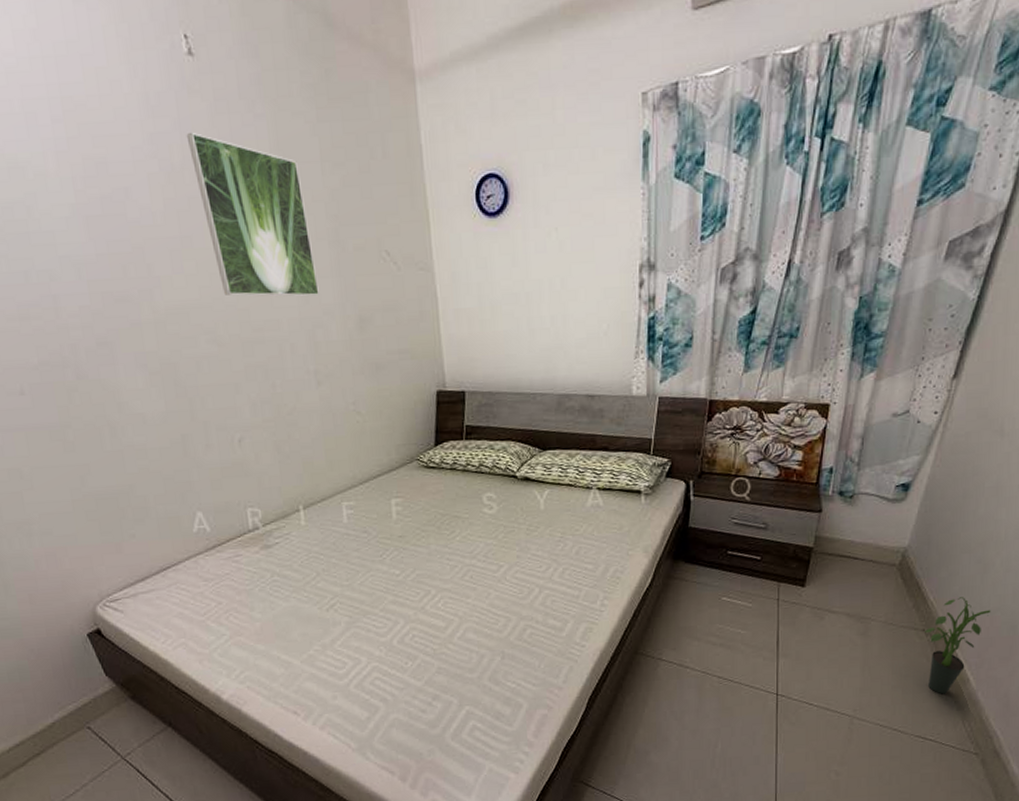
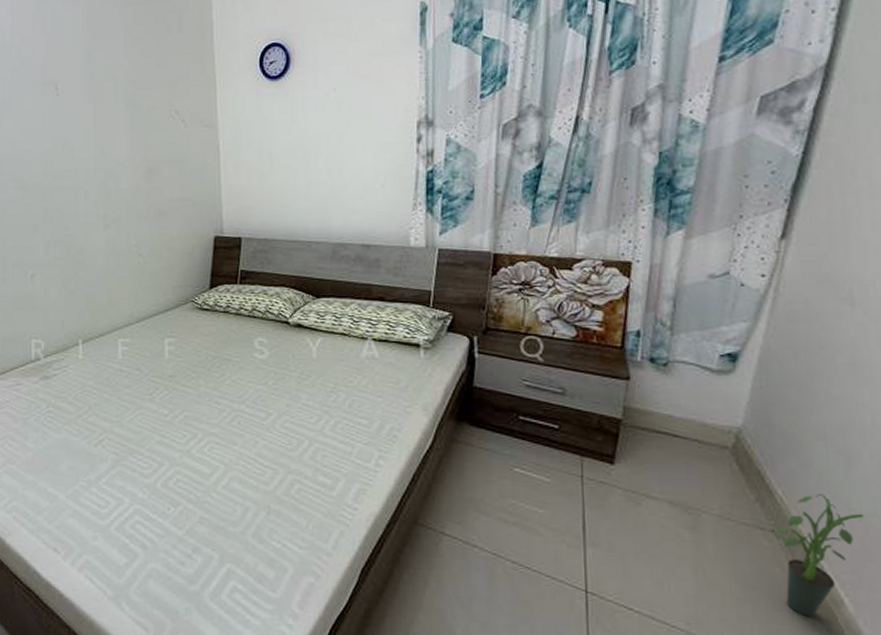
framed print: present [186,131,319,297] -> none [17,17,114,150]

